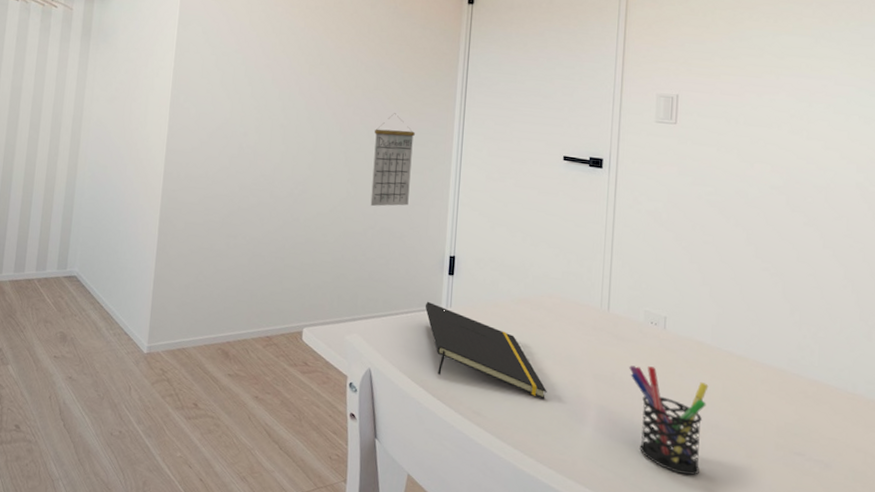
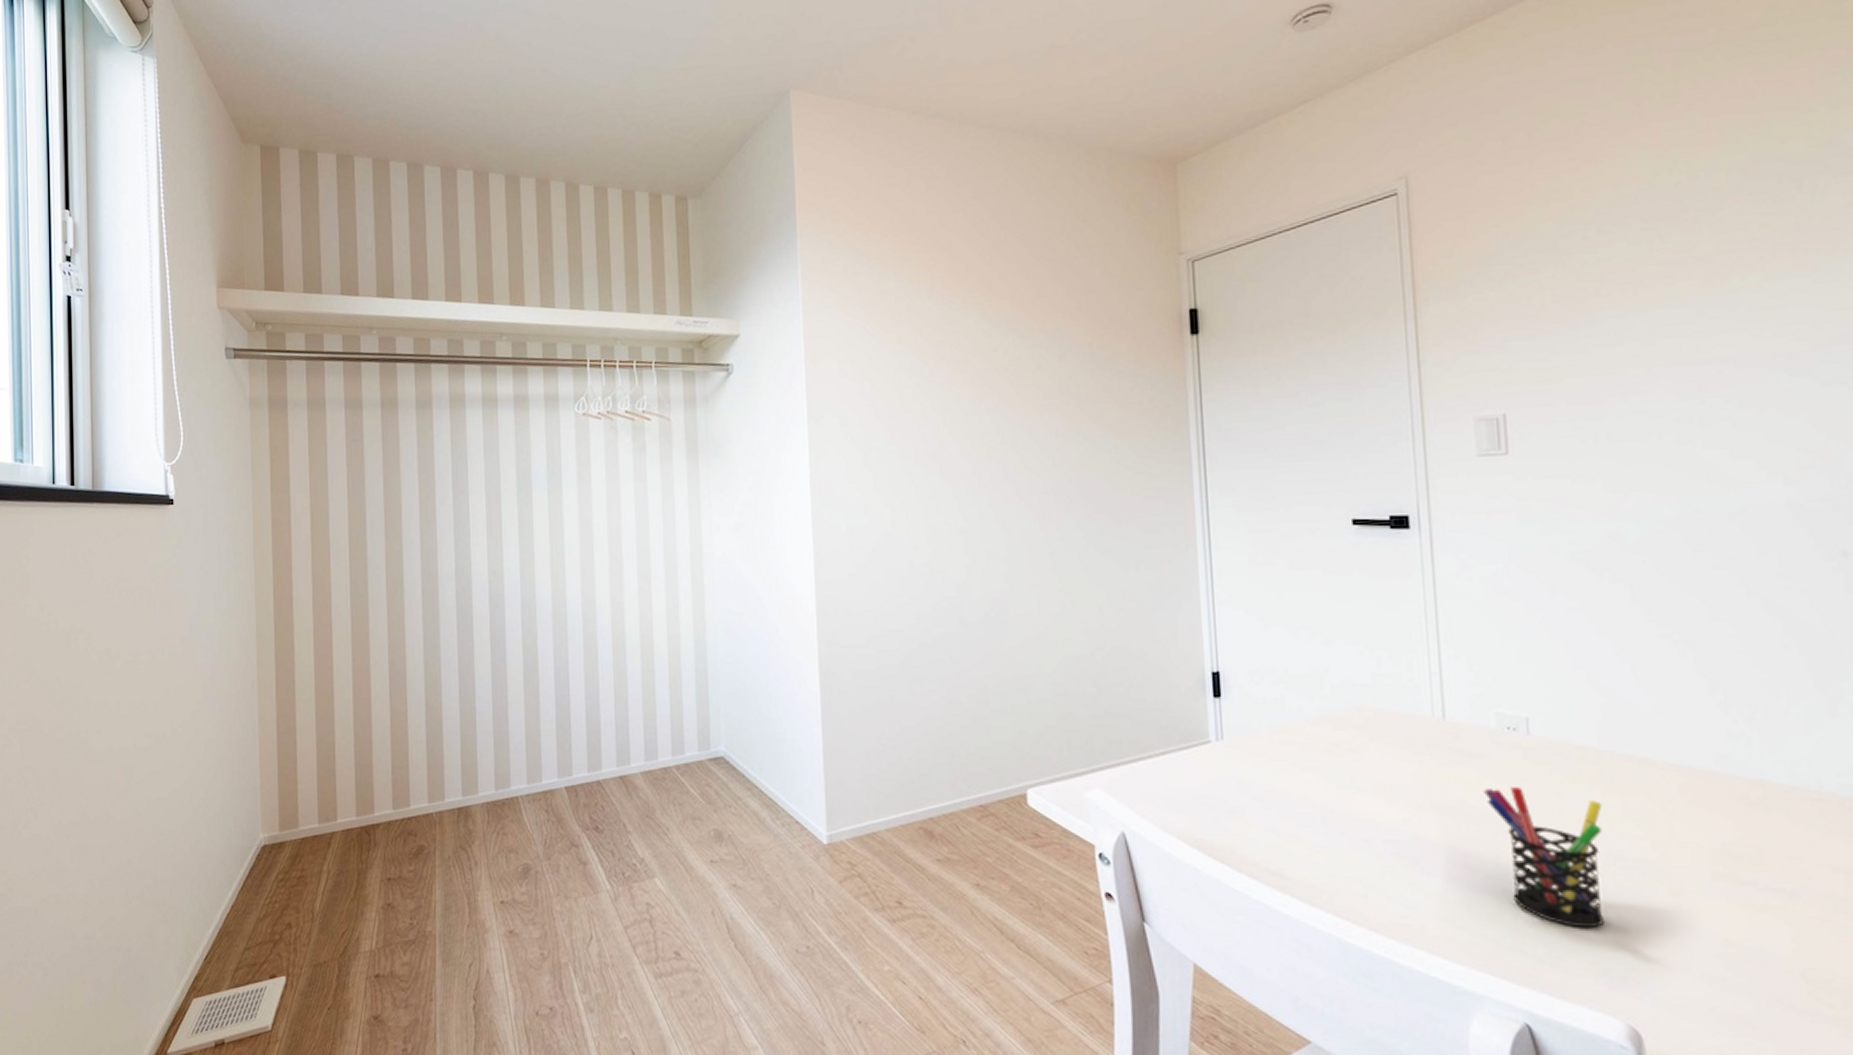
calendar: present [370,113,415,207] -> none [1087,493,1146,621]
notepad: present [425,301,547,400] -> none [1186,735,1372,847]

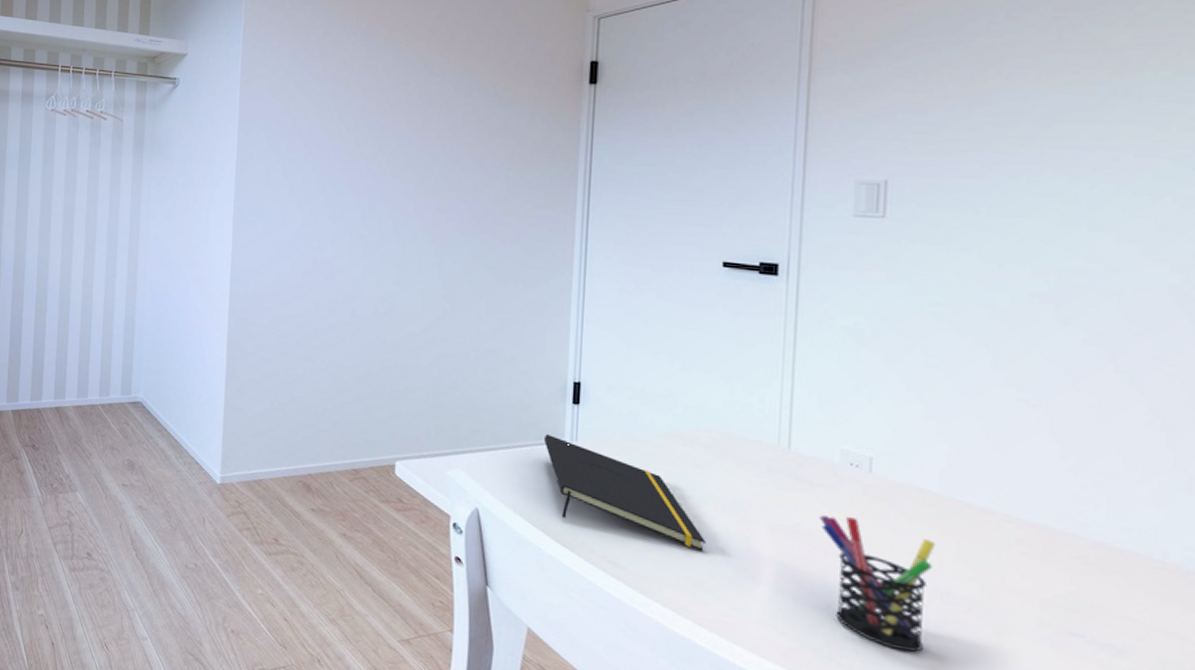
notepad: none [1186,735,1372,847] -> present [543,433,706,552]

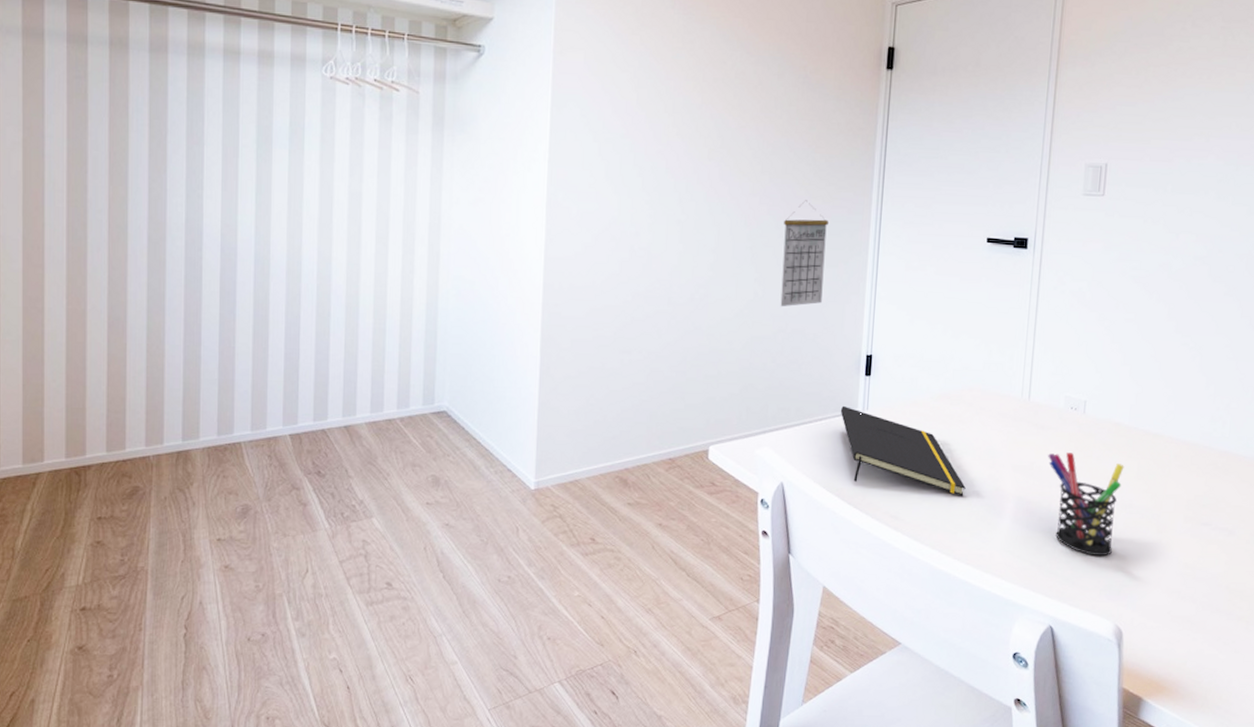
calendar: none [472,217,525,326] -> present [780,200,828,307]

